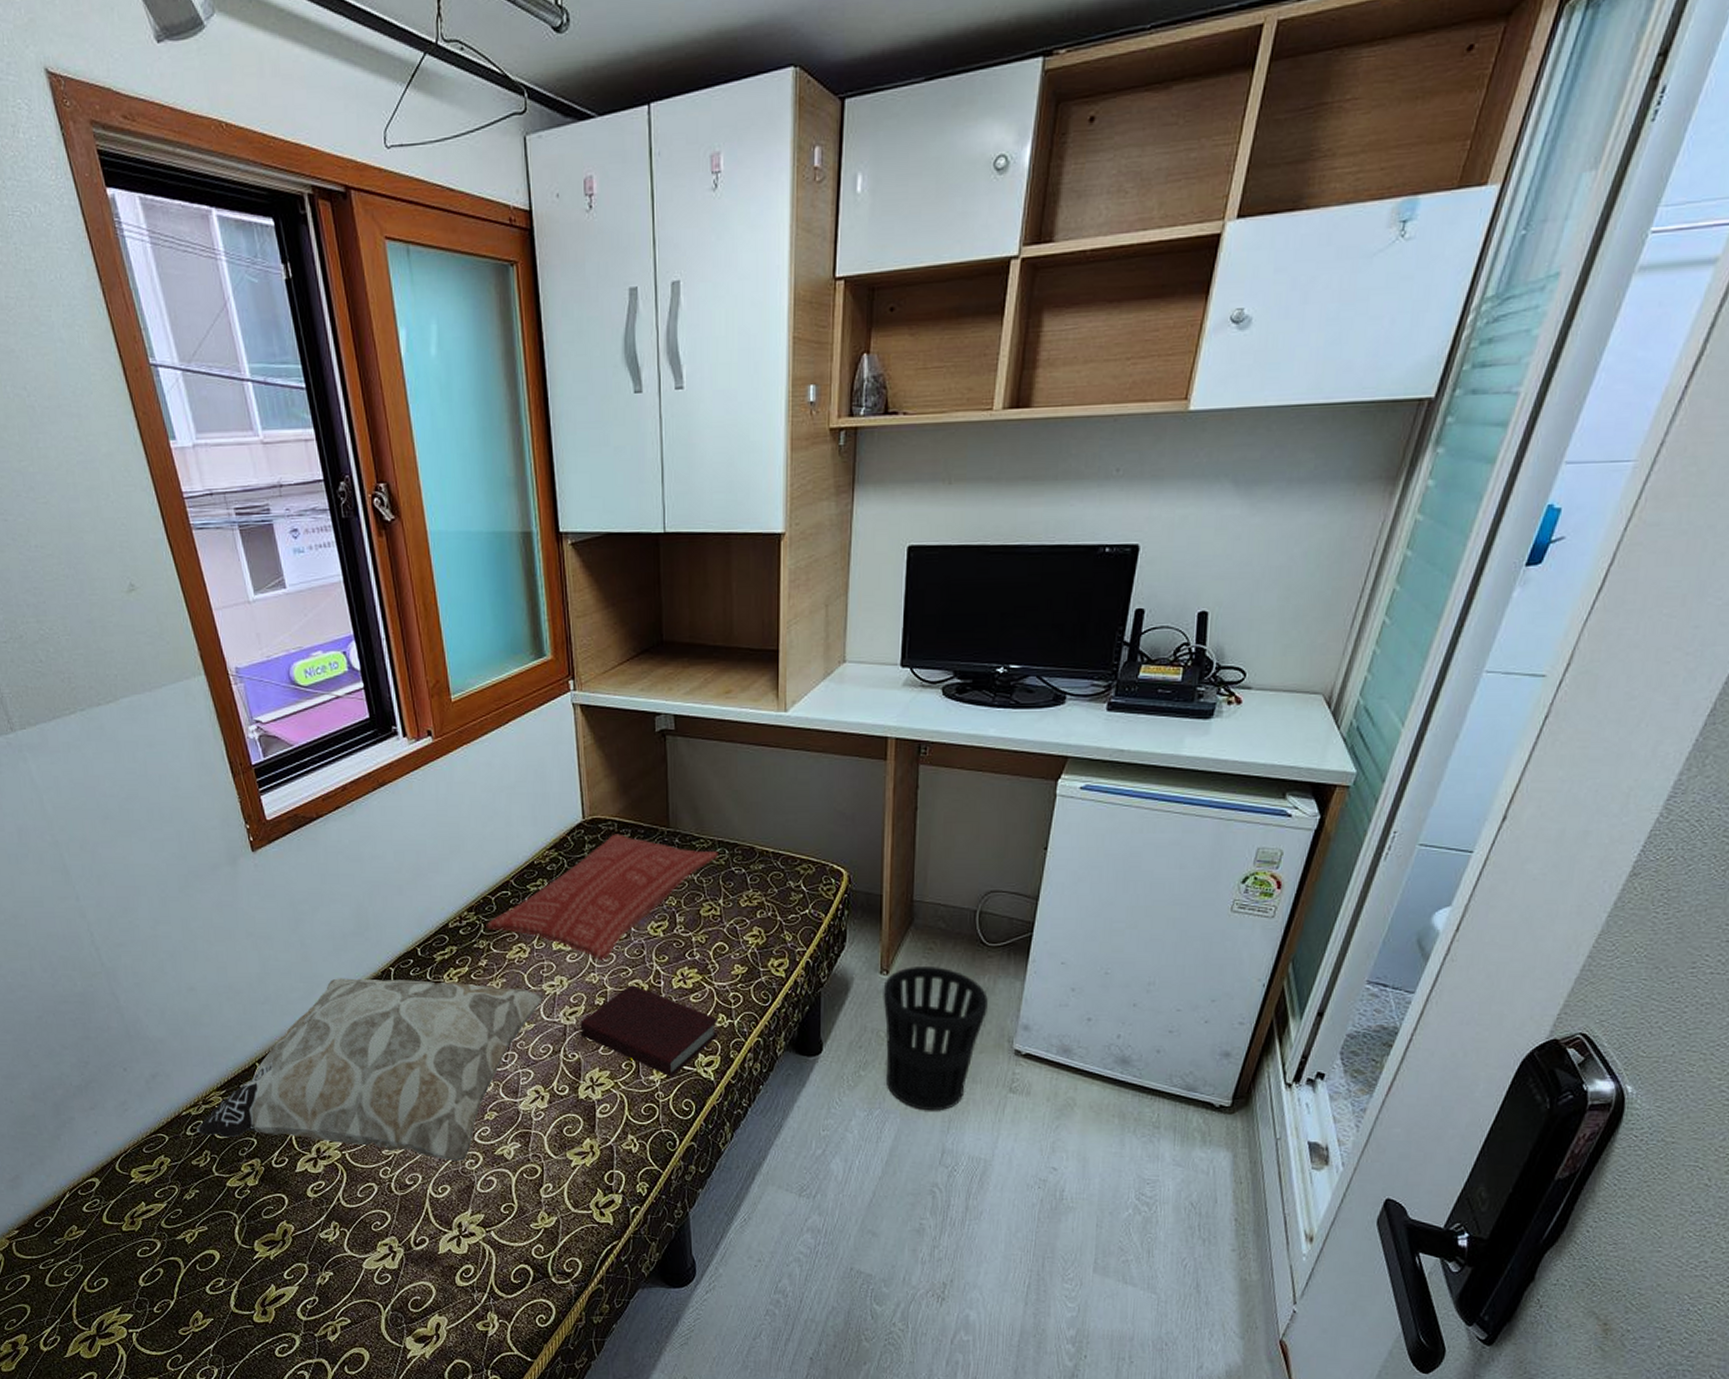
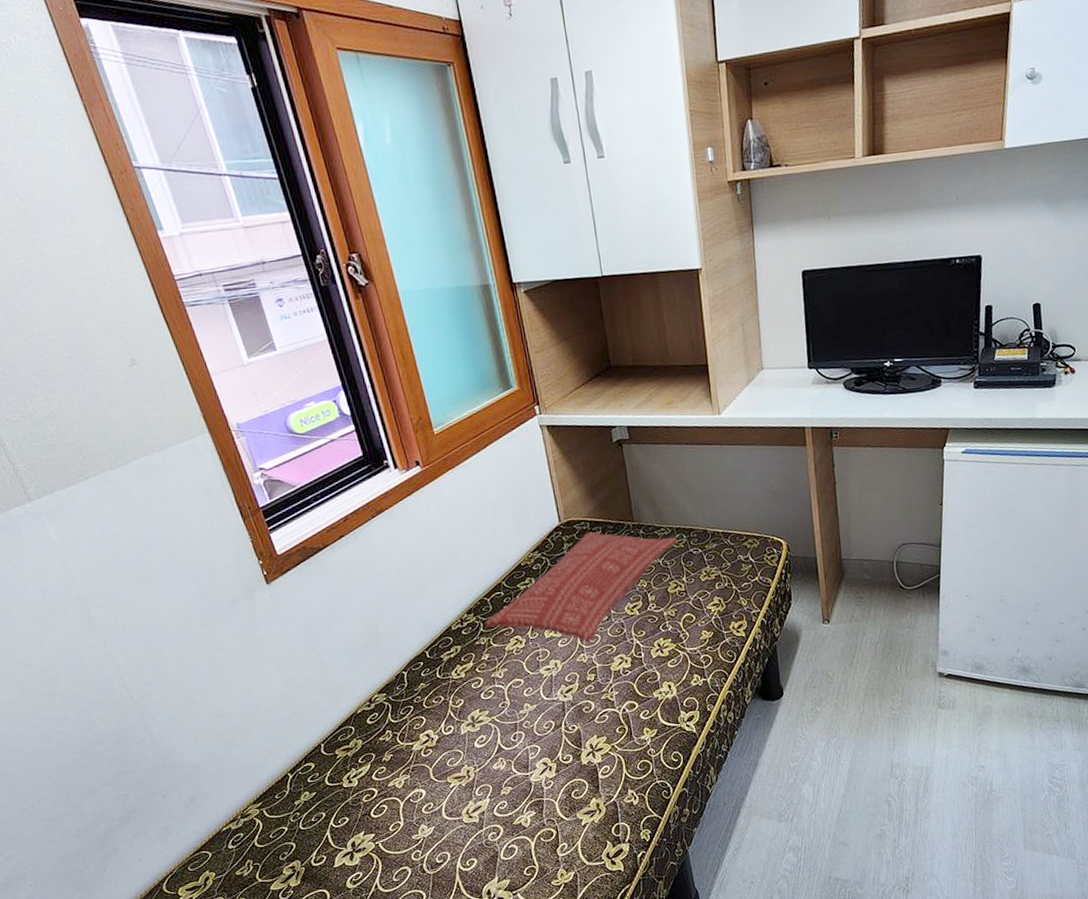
decorative pillow: present [197,978,544,1162] -> none [238,675,542,846]
book: present [580,985,717,1077] -> none [576,659,695,735]
wastebasket: present [883,967,988,1111] -> none [826,611,913,733]

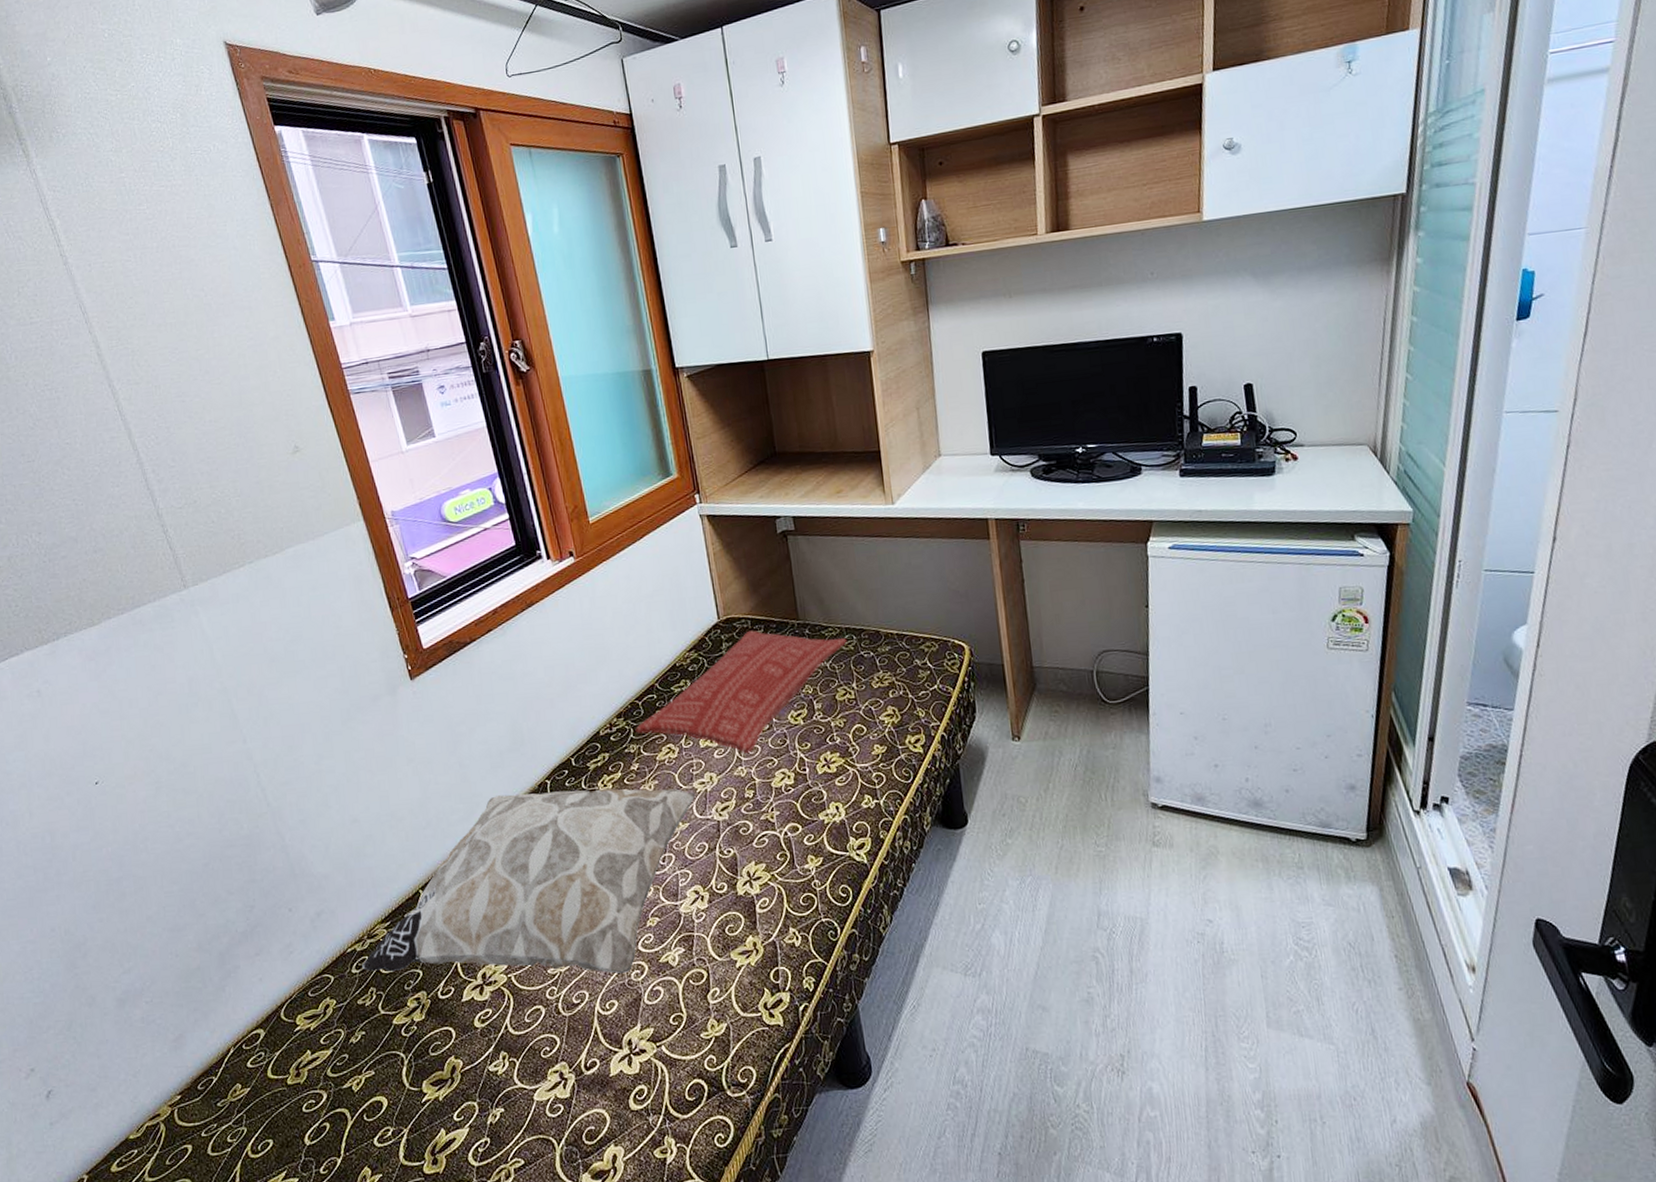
decorative pillow: none [238,675,542,846] -> present [362,788,696,975]

